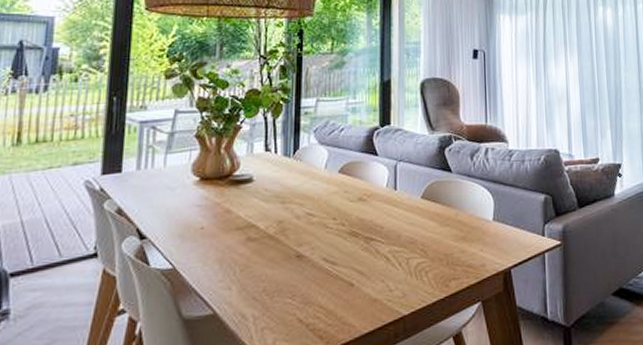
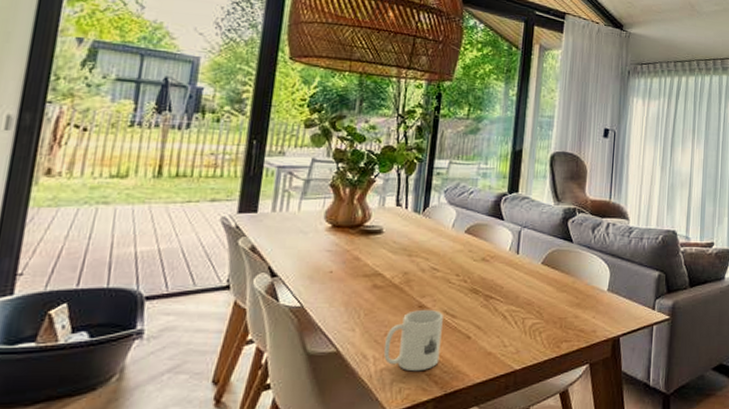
mug: none [263,259,323,328] -> present [383,310,443,372]

